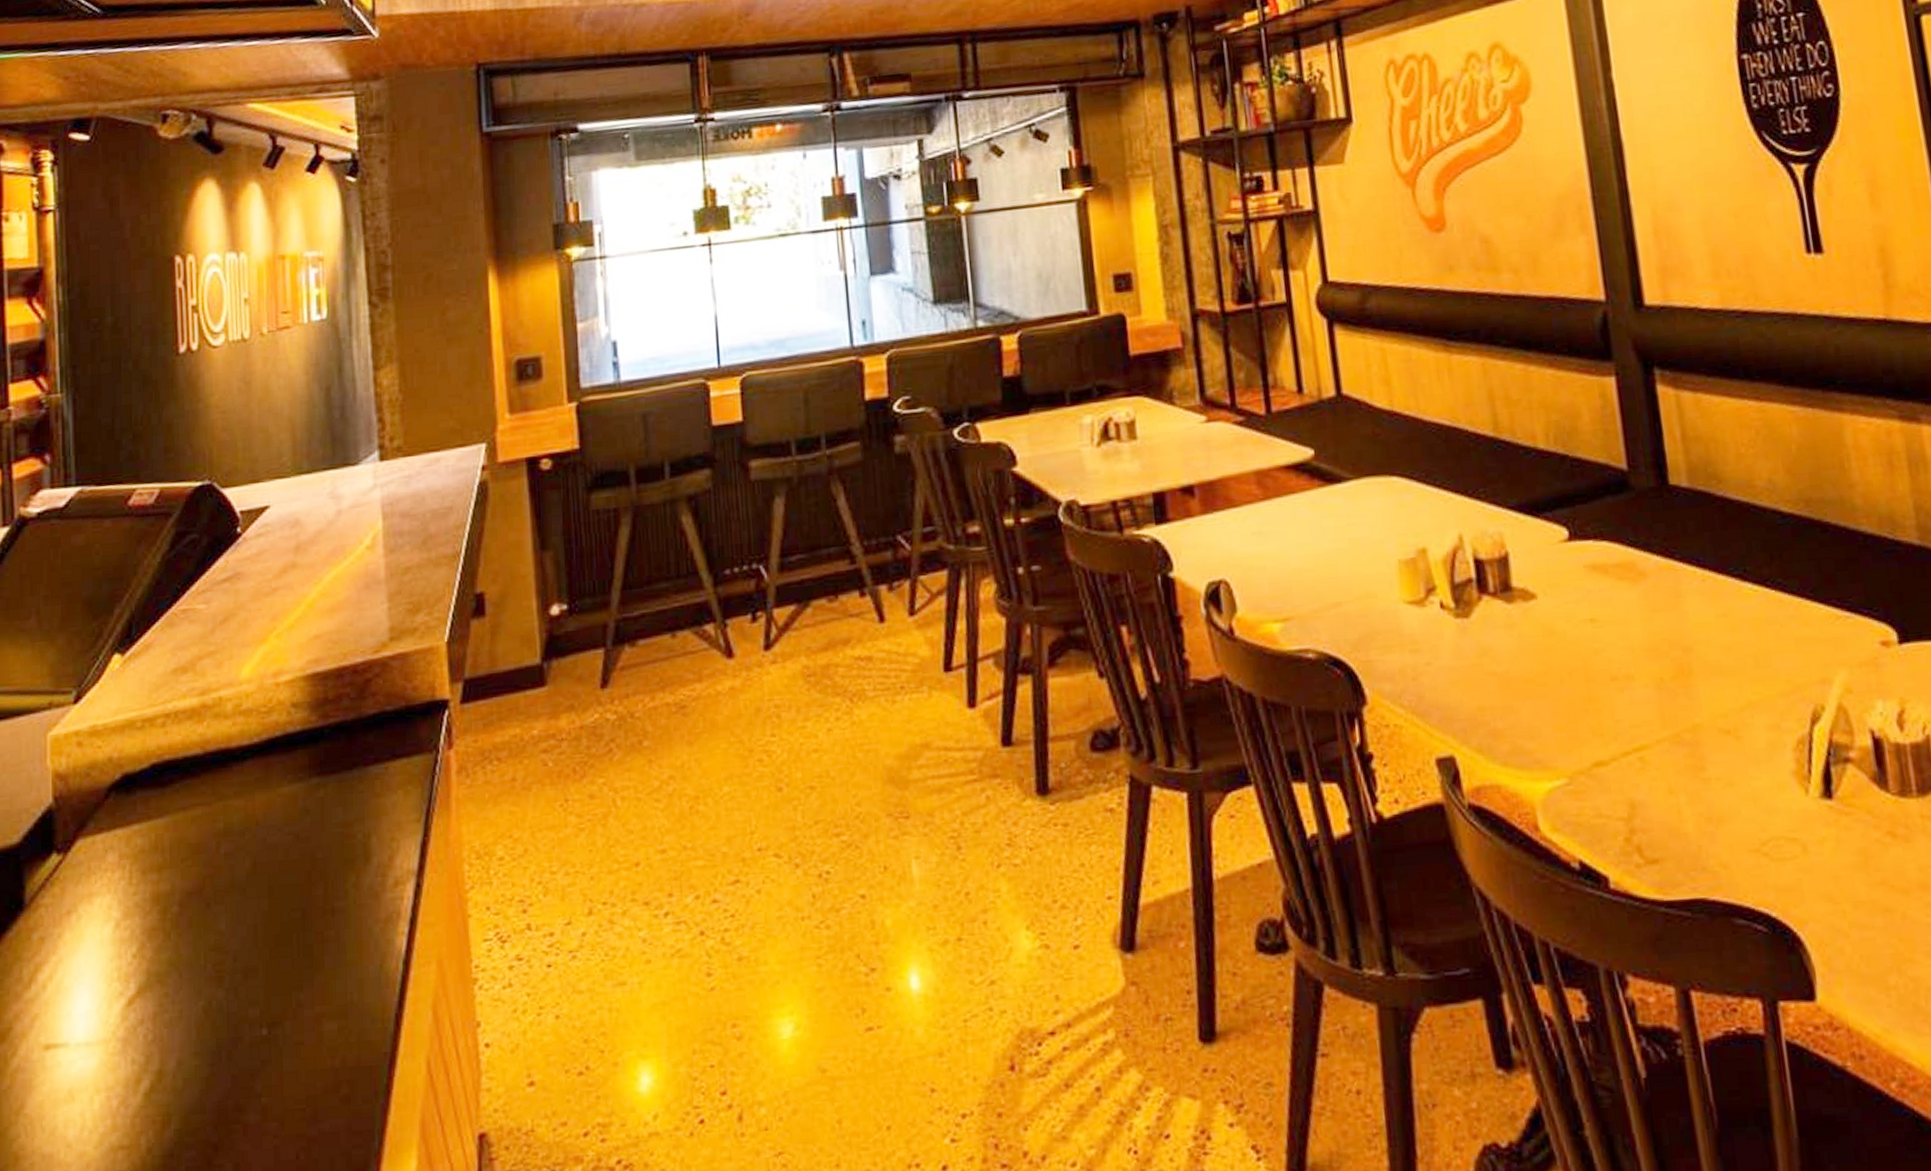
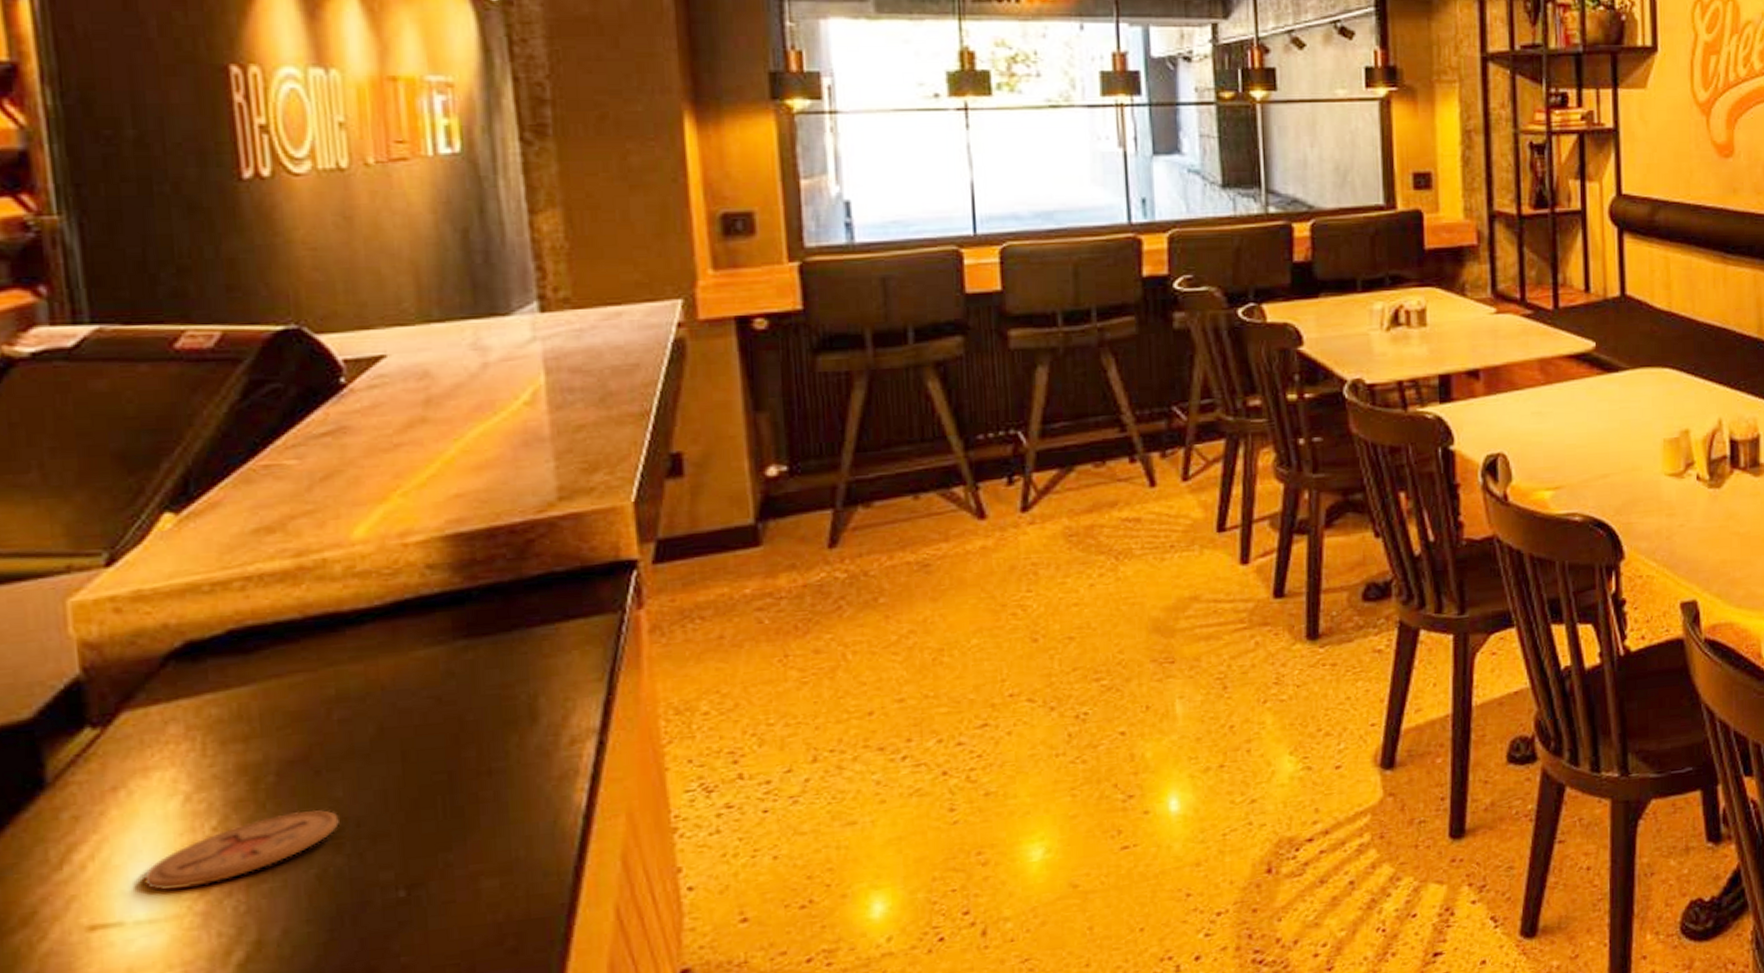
coaster: none [84,941,221,1015] -> present [143,809,339,891]

